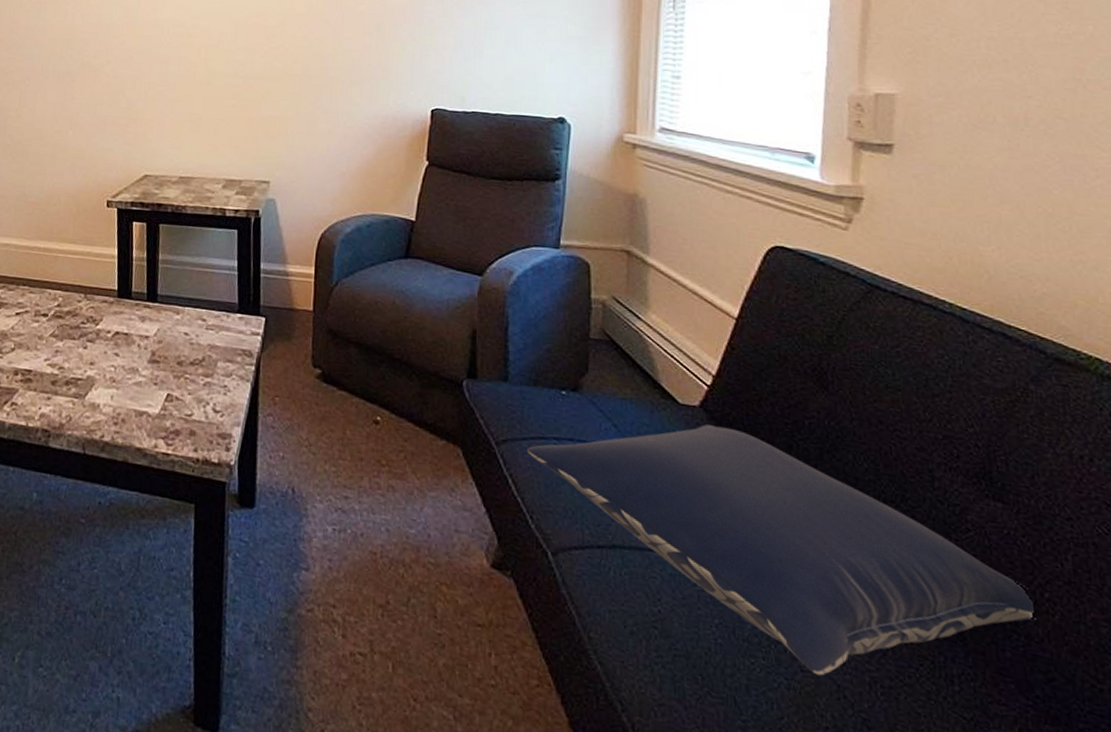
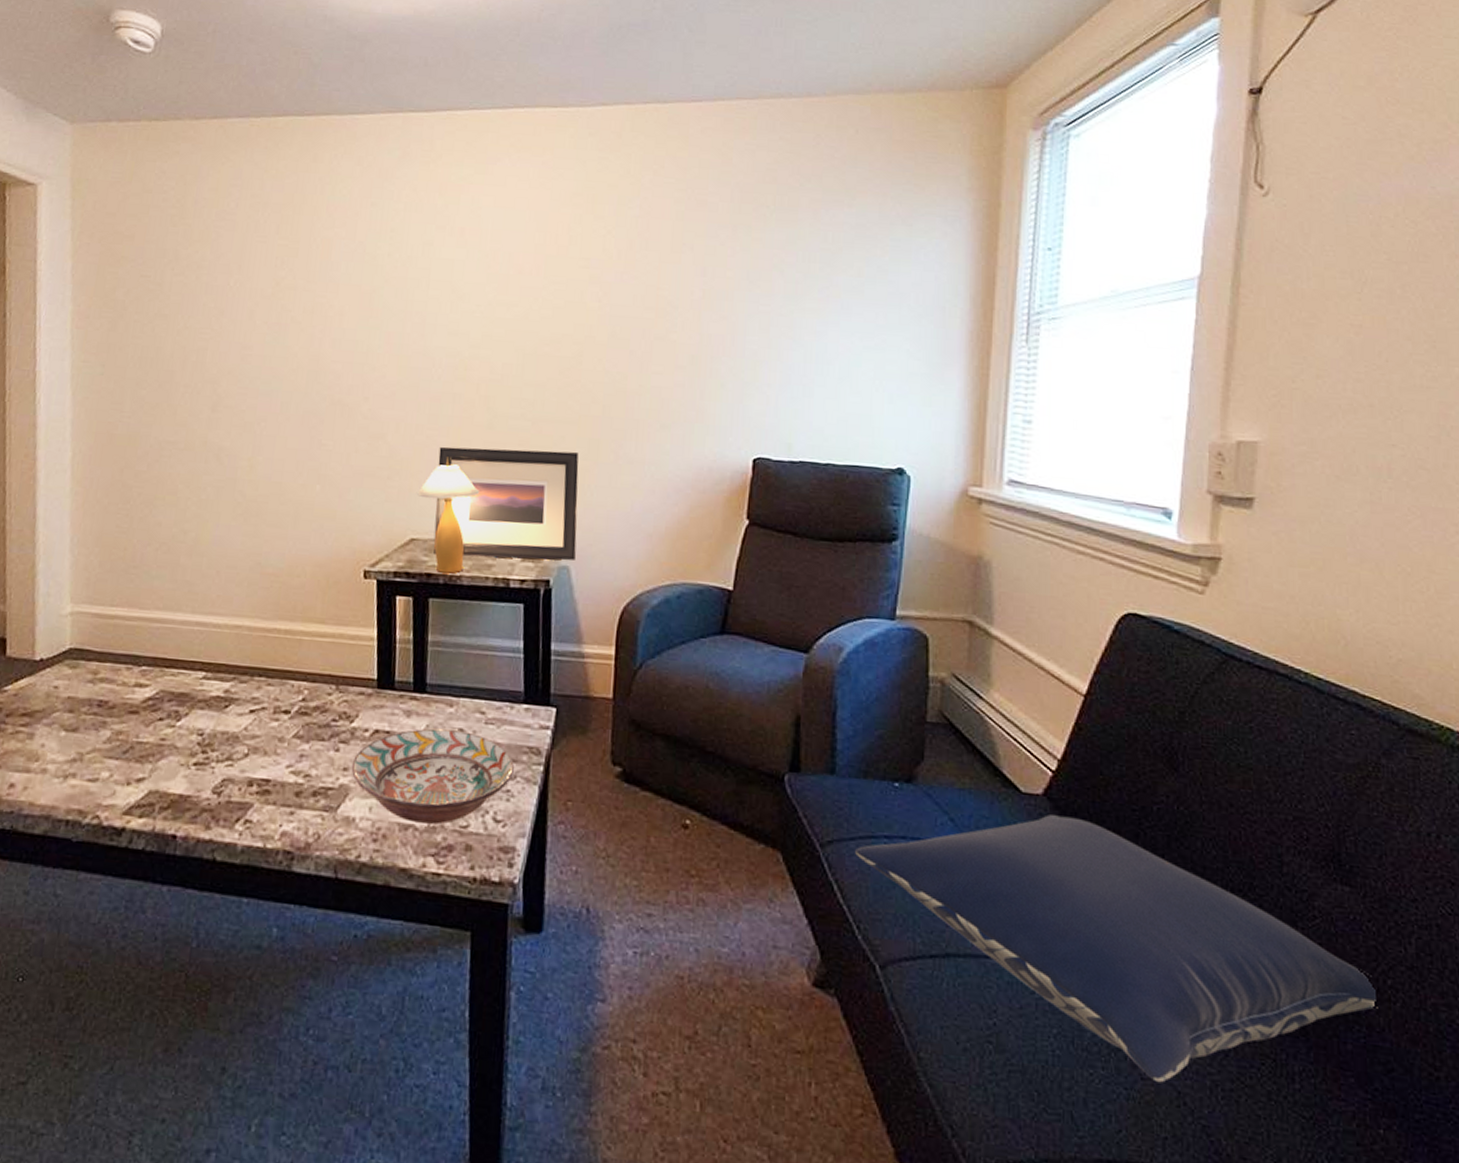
decorative bowl: none [96,332,230,412] -> present [351,728,514,825]
table lamp: none [149,108,201,204] -> present [416,457,480,574]
picture frame: none [163,100,283,195] -> present [433,446,579,561]

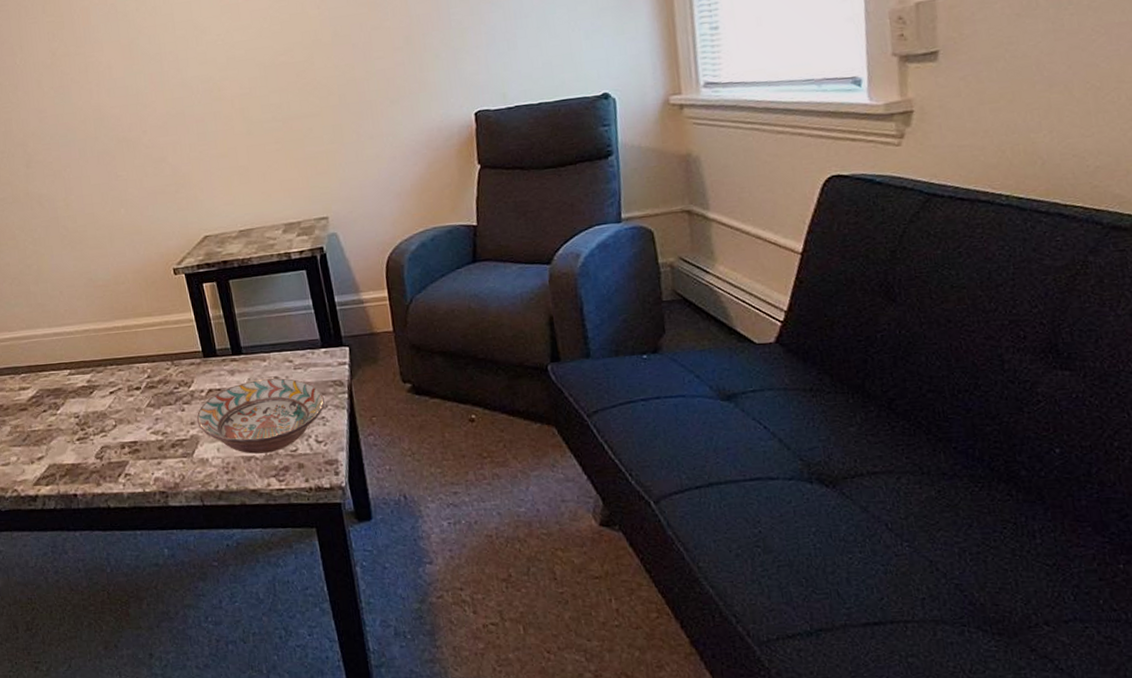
table lamp: present [416,457,480,574] -> none [201,164,252,258]
picture frame: present [433,446,579,561] -> none [212,139,341,245]
pillow: present [855,815,1378,1083] -> none [618,356,1108,557]

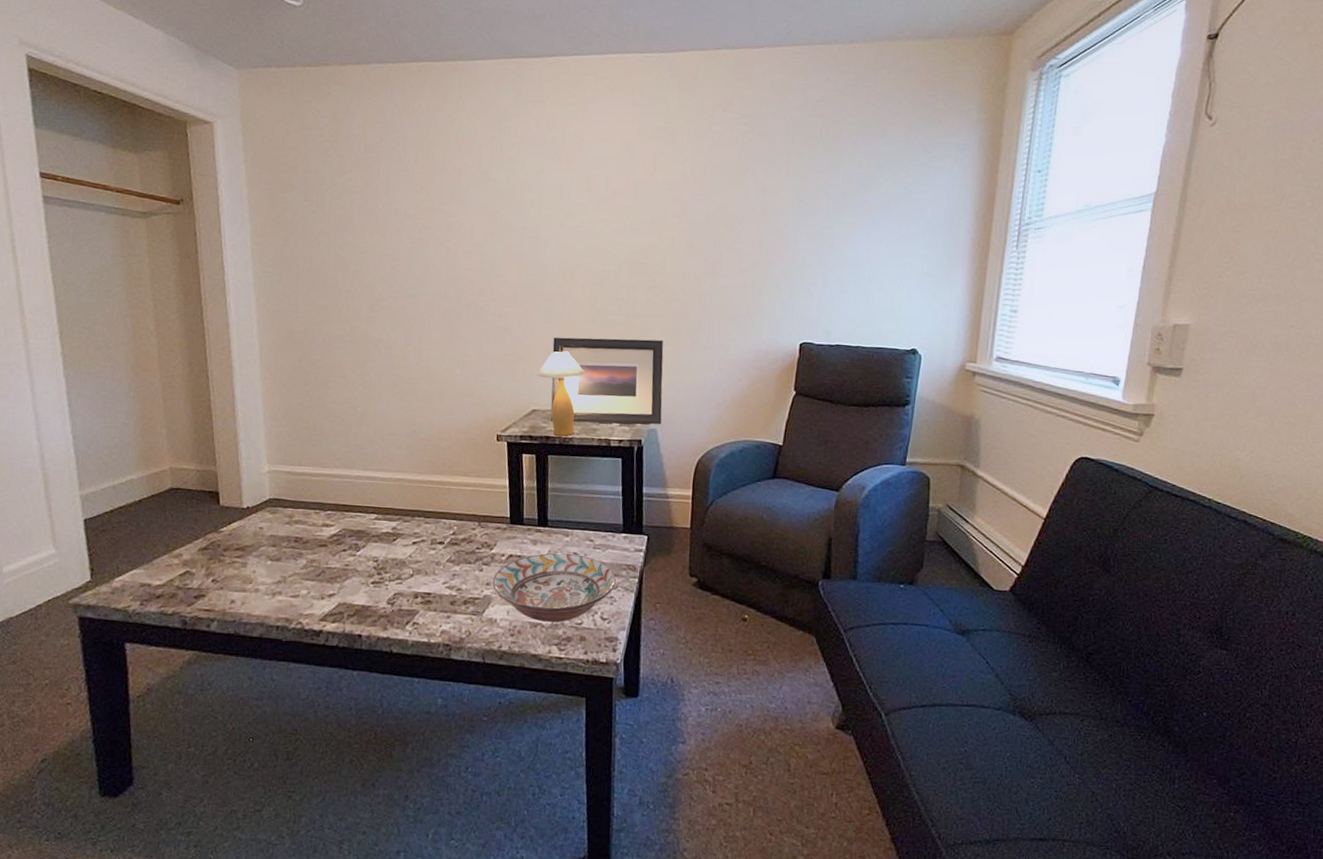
table lamp: none [201,164,252,258] -> present [536,345,586,436]
picture frame: none [212,139,341,245] -> present [550,337,664,425]

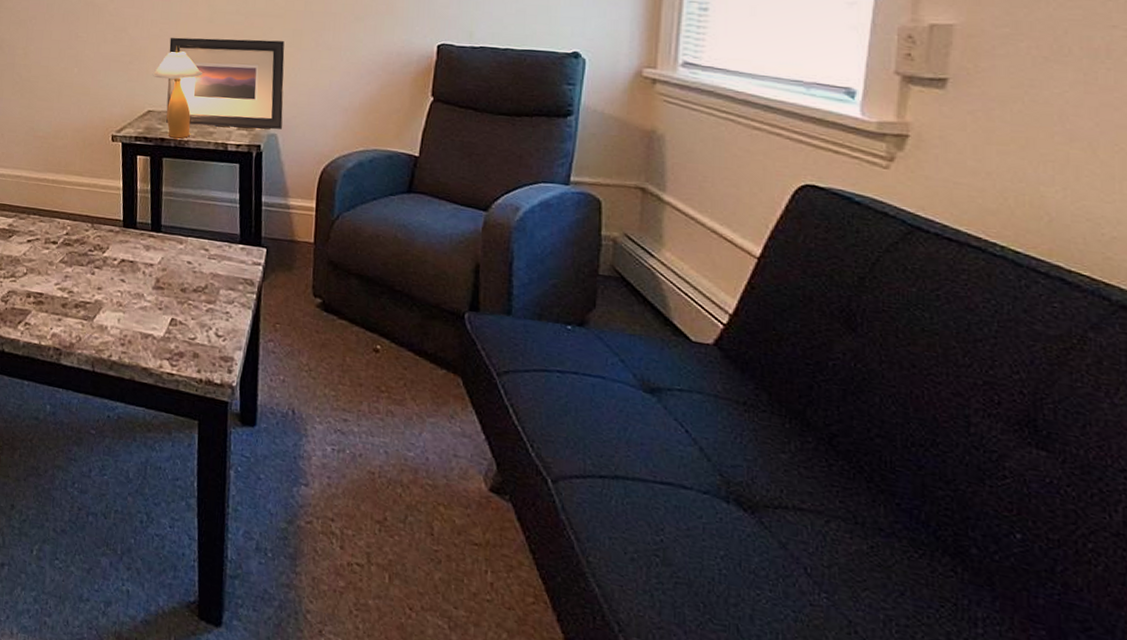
decorative bowl: present [492,553,616,623] -> none [104,260,232,336]

